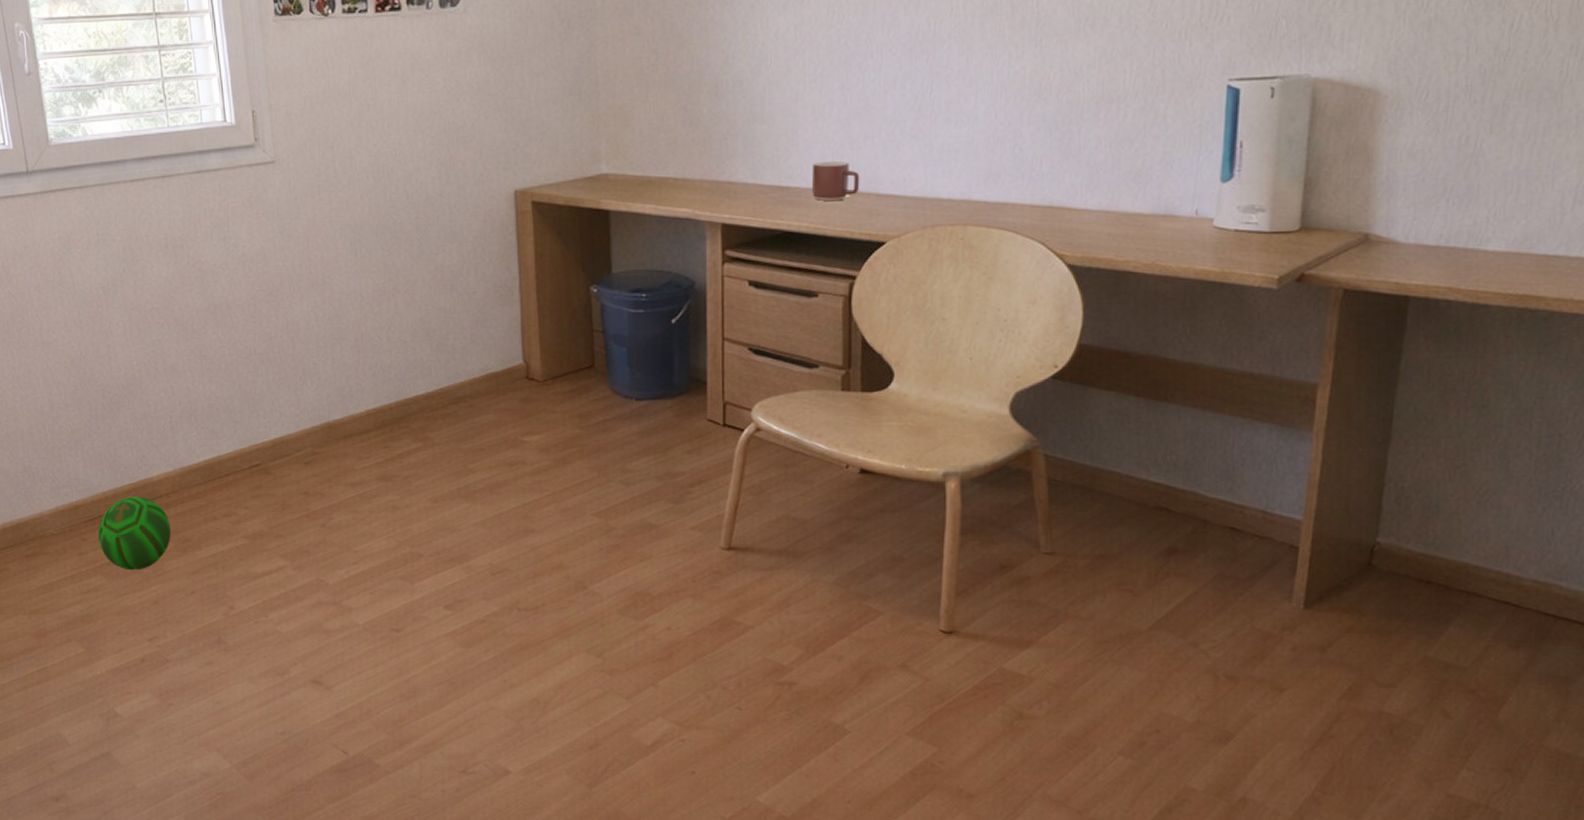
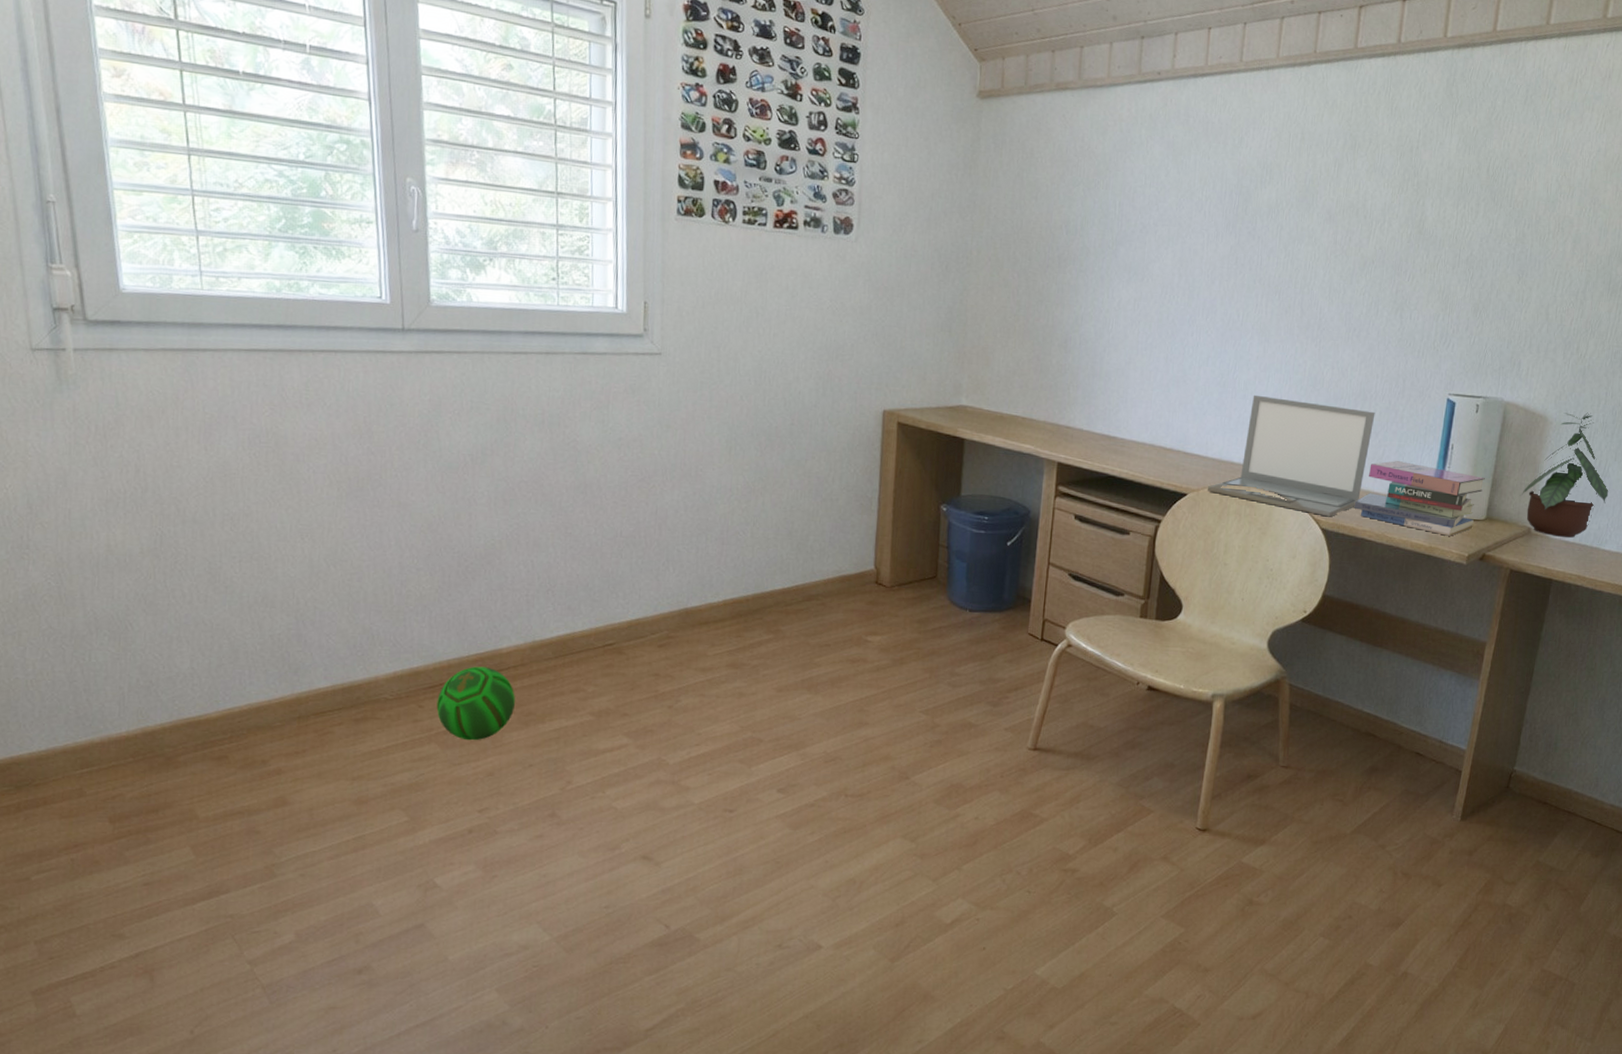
mug: present [811,161,860,201] -> none [1133,418,1173,454]
laptop: none [910,115,1127,250] -> present [1207,394,1375,517]
books: none [1109,171,1293,256] -> present [1354,461,1485,536]
potted plant: none [1351,76,1485,242] -> present [1522,412,1609,539]

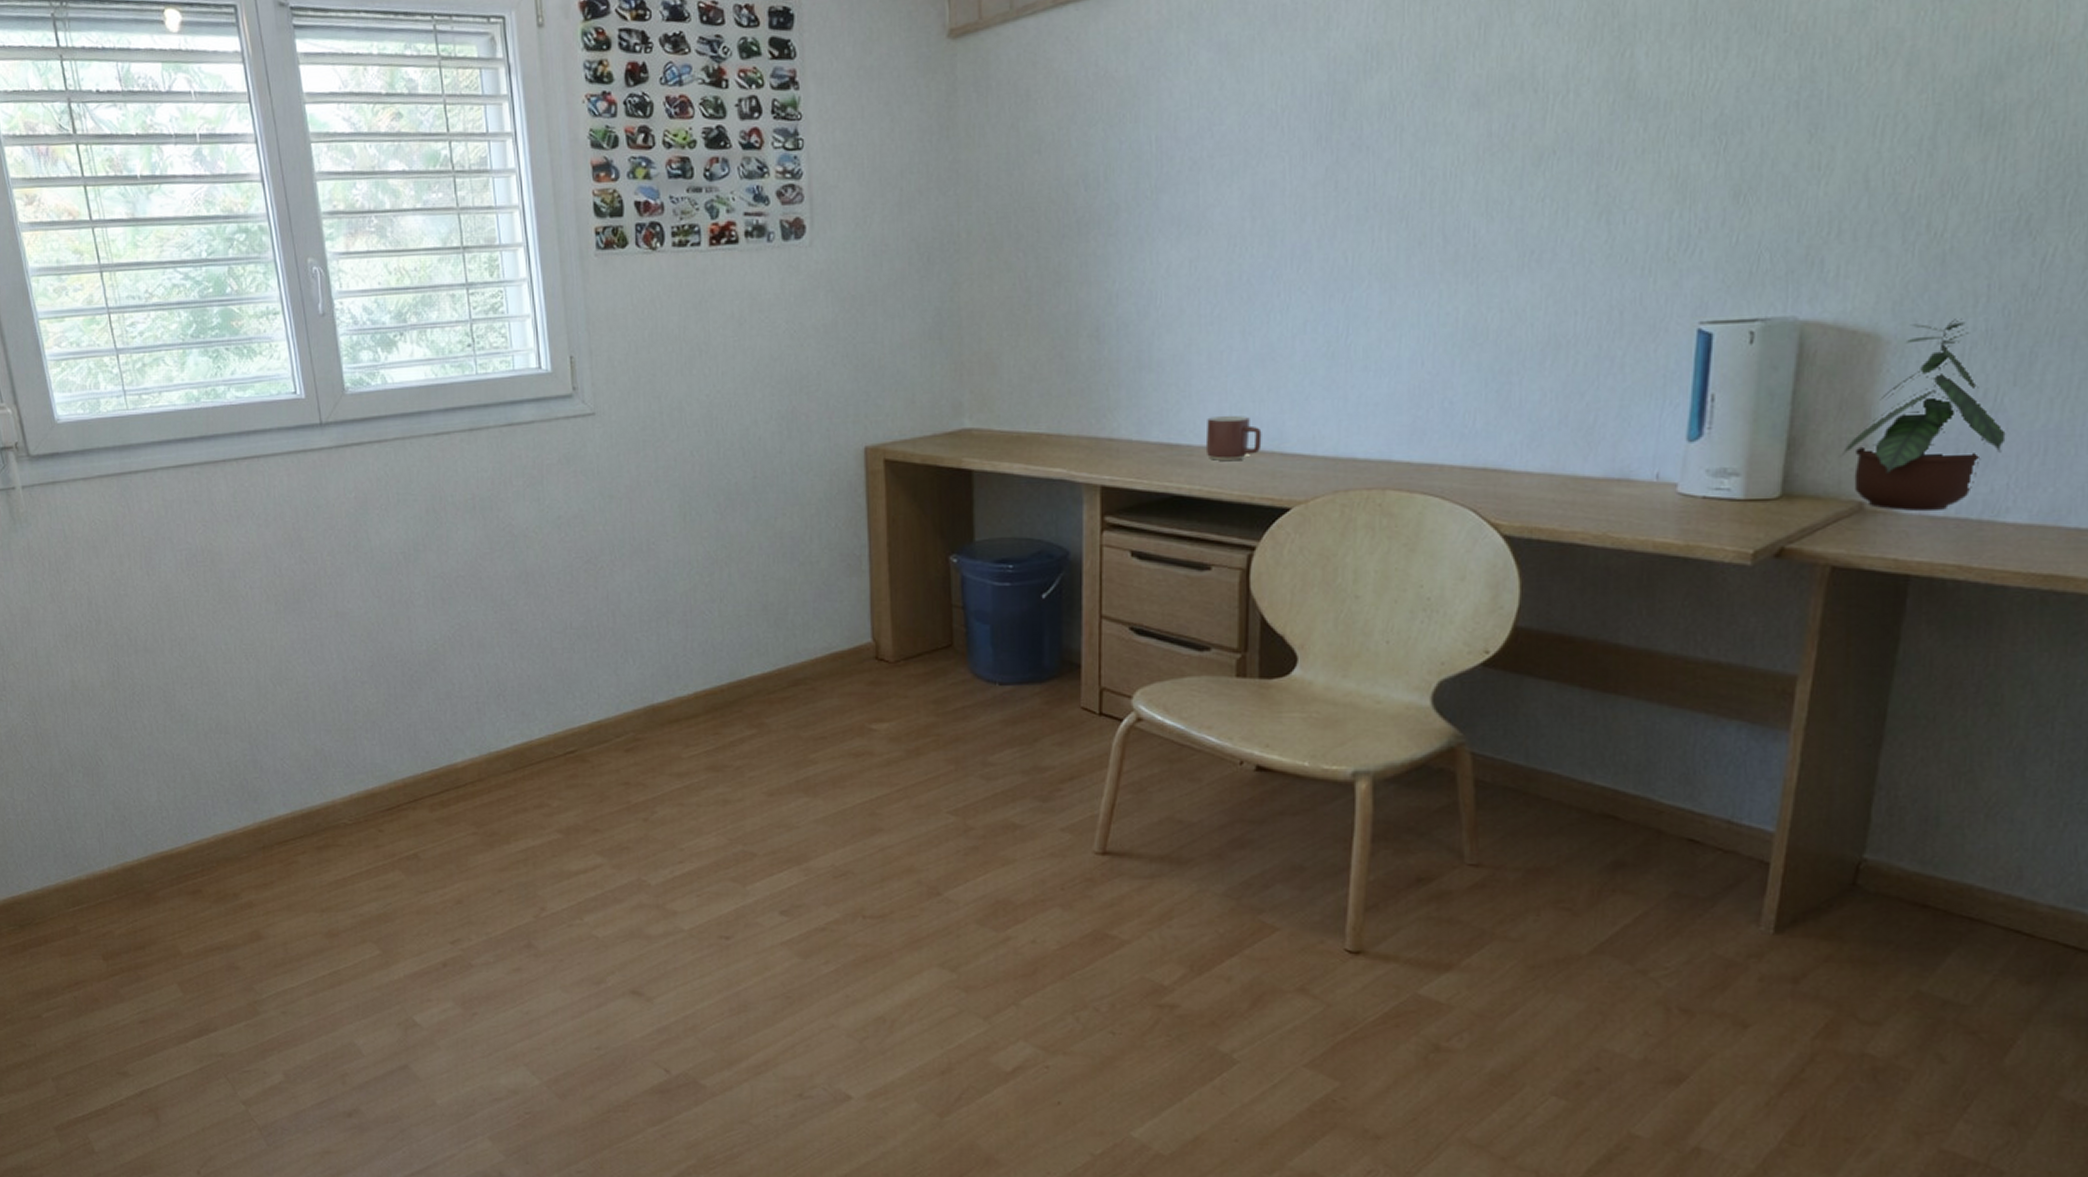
ball: present [436,666,515,741] -> none [396,784,476,866]
mug: none [1133,418,1173,454] -> present [1205,415,1262,460]
laptop: present [1207,394,1375,517] -> none [1319,363,1577,519]
books: present [1354,461,1485,536] -> none [1553,428,1774,527]

